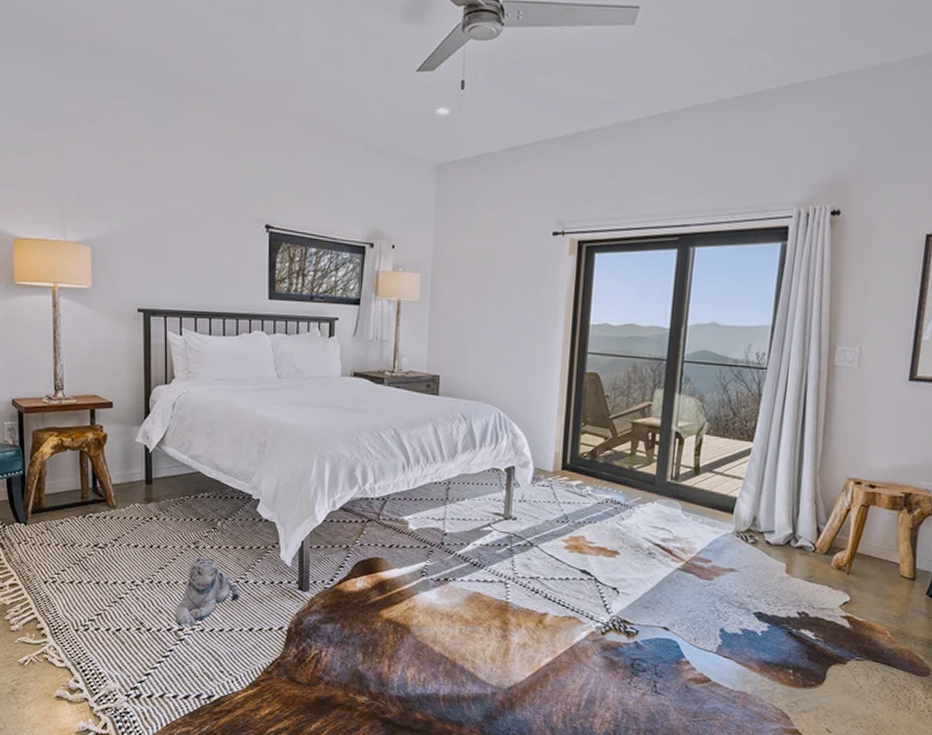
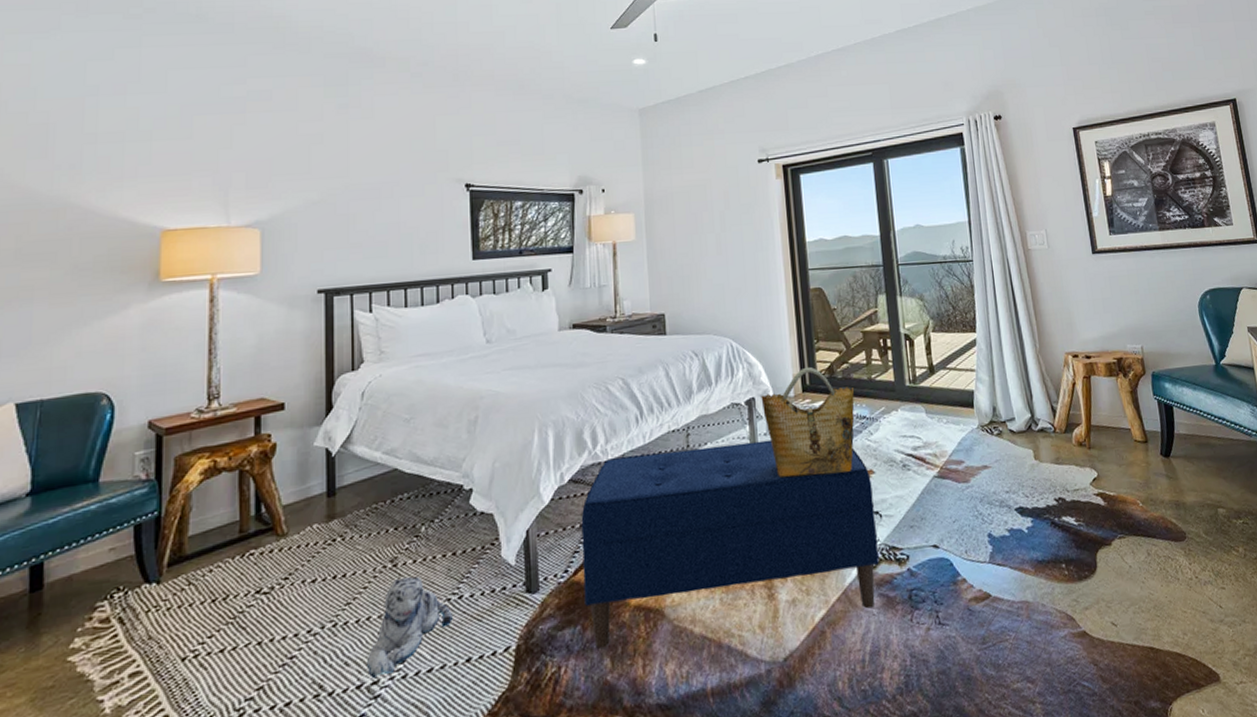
bench: none [345,496,615,666] -> present [581,440,879,649]
grocery bag: none [520,447,613,549] -> present [760,366,855,478]

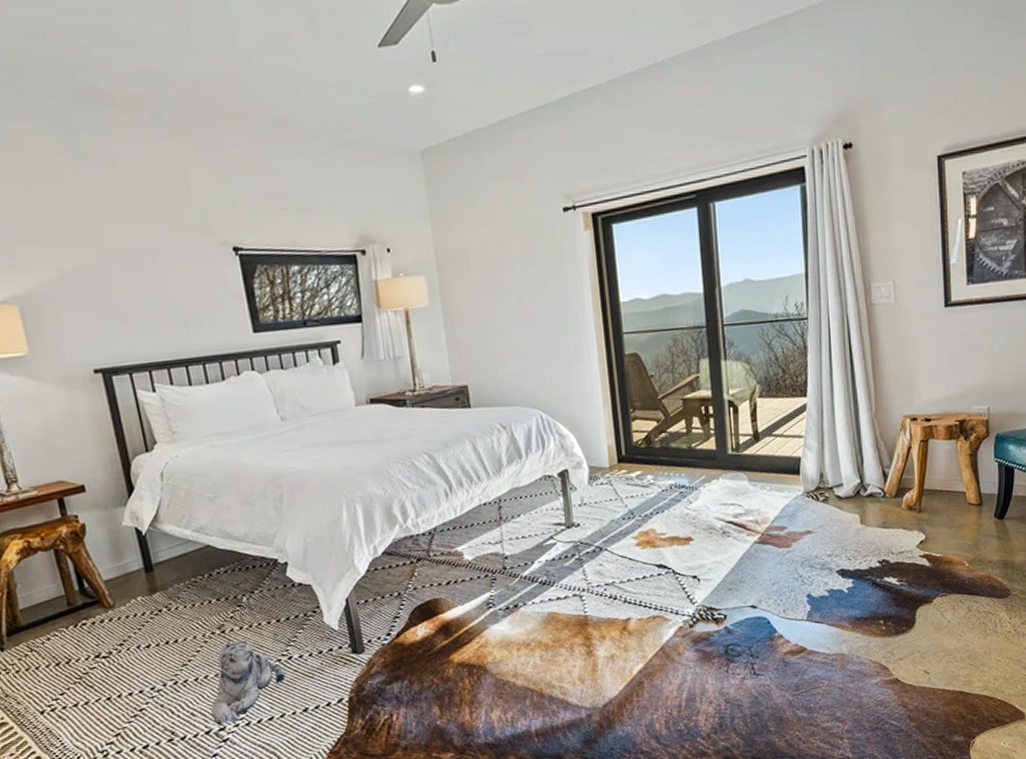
bench: present [581,440,879,649] -> none [398,510,696,699]
grocery bag: present [760,366,855,478] -> none [574,437,673,547]

